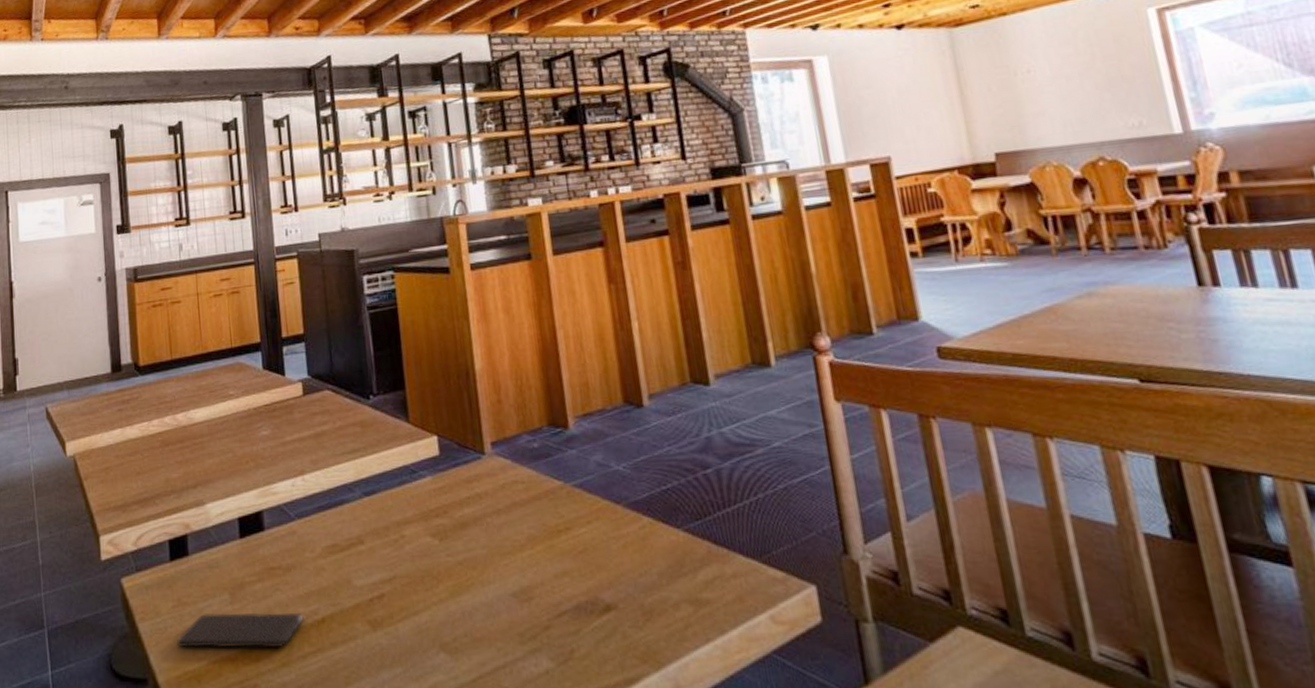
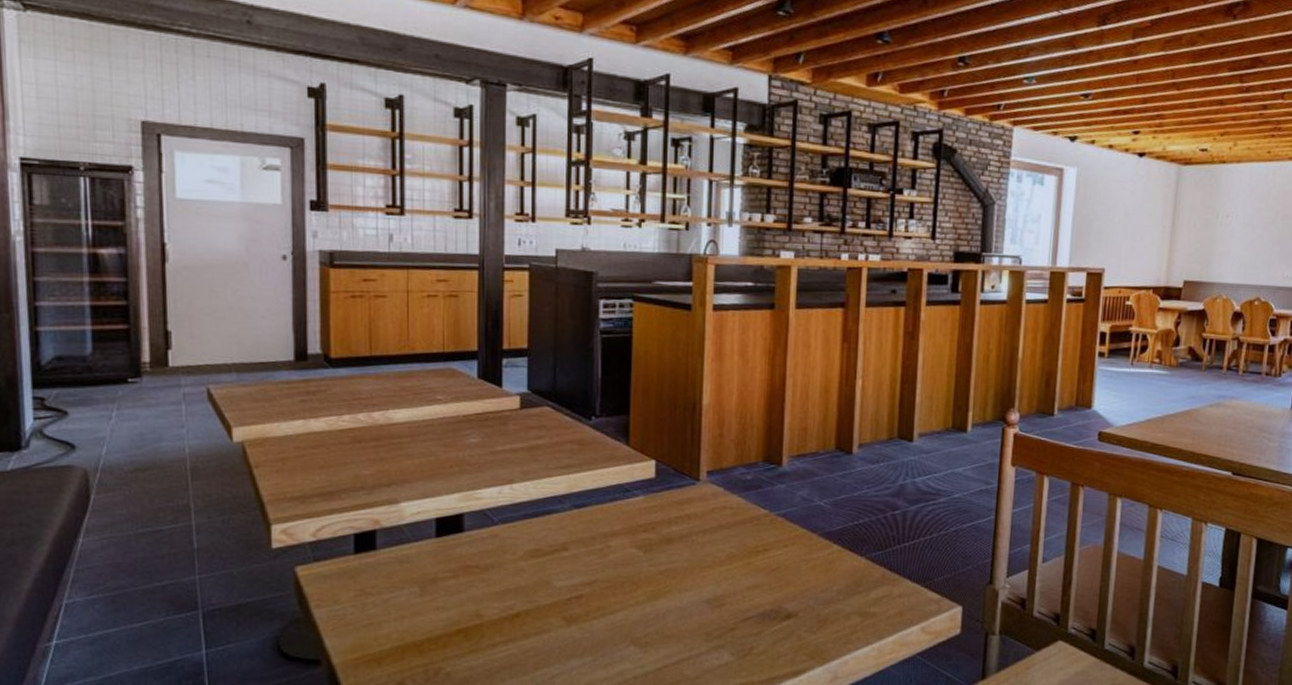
smartphone: present [177,612,304,649] -> none [357,604,498,637]

